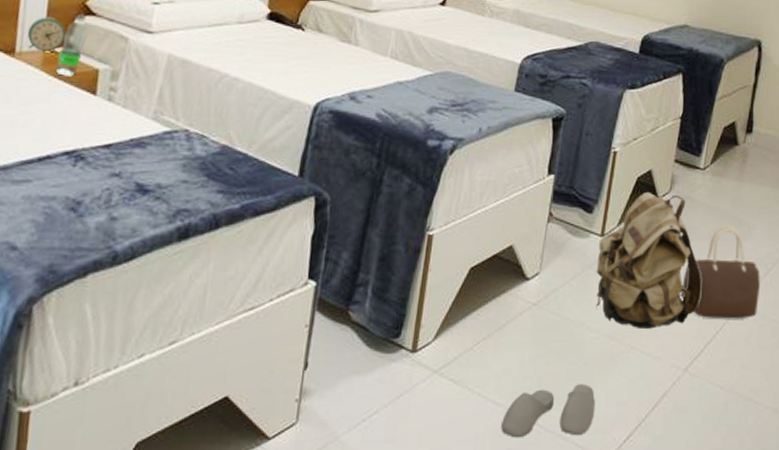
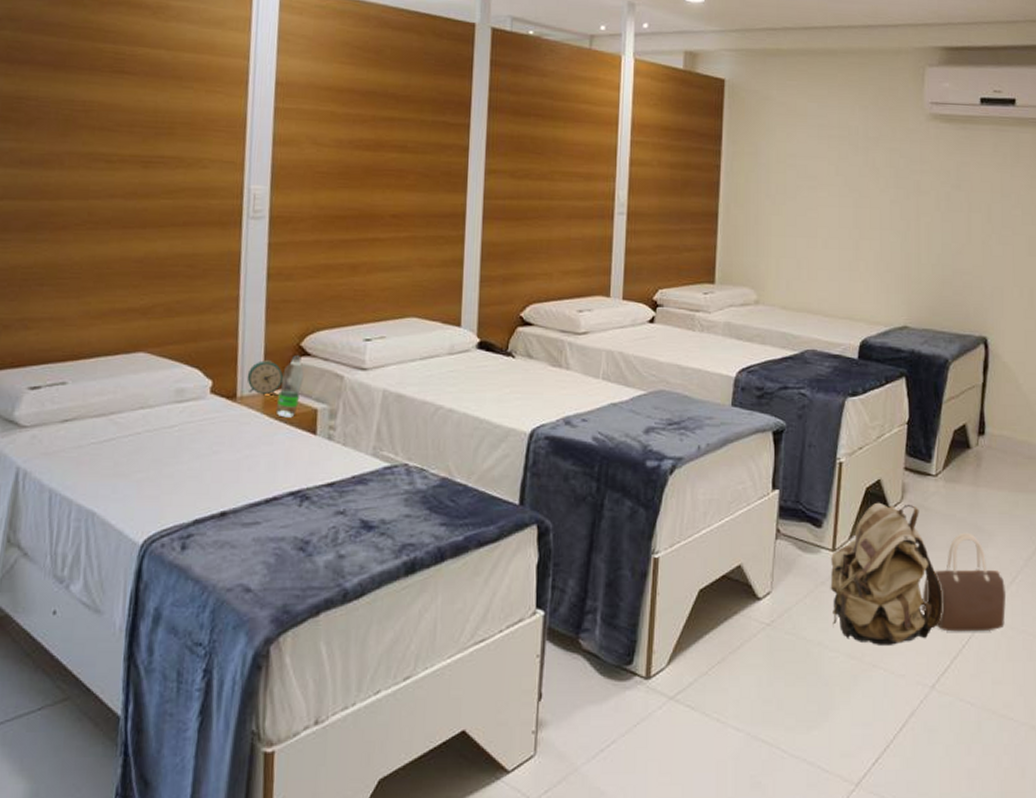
slippers: present [501,384,596,438] -> none [743,706,840,764]

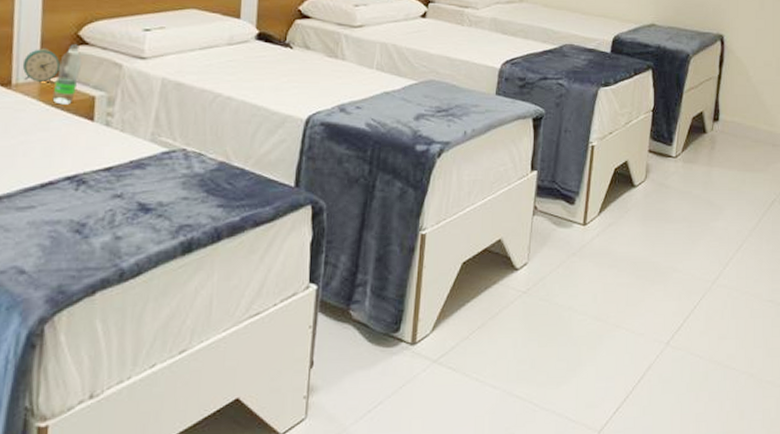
backpack: present [830,502,943,645] -> none [580,181,679,308]
handbag: present [922,532,1007,632] -> none [660,207,733,295]

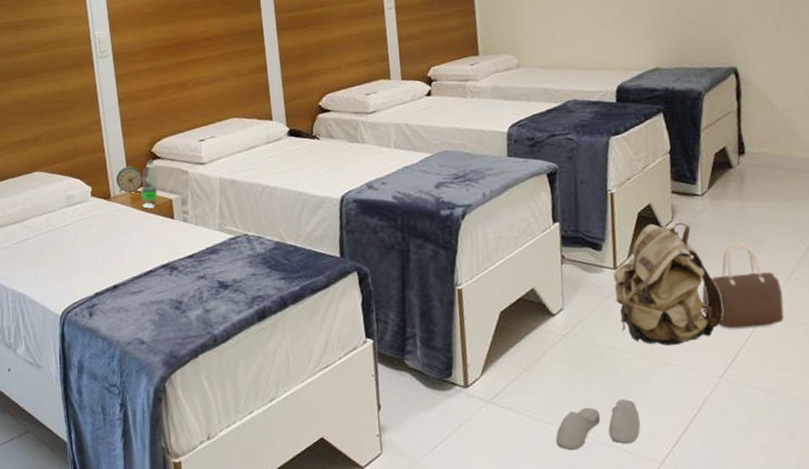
slippers: none [499,363,586,417] -> present [556,399,640,451]
backpack: none [580,181,679,308] -> present [613,222,723,346]
handbag: none [660,207,733,295] -> present [702,241,784,329]

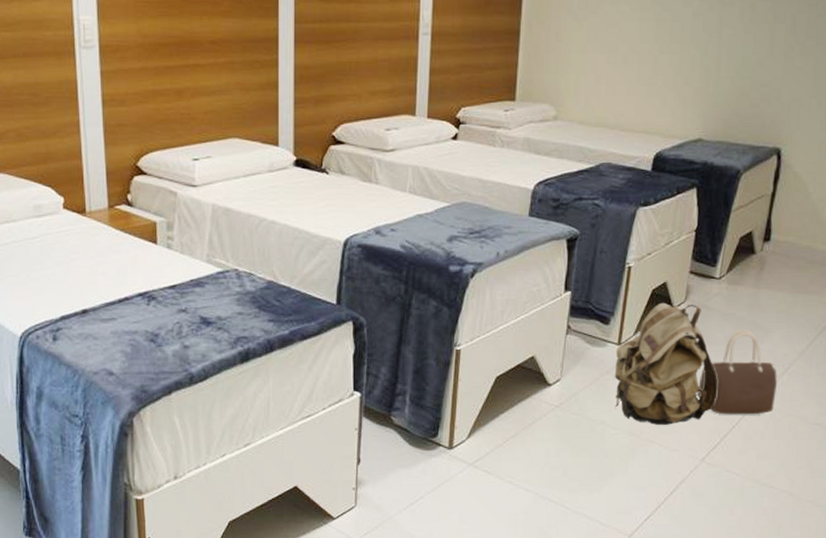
alarm clock: present [116,165,143,193] -> none [93,178,124,210]
bottle: present [141,159,158,209] -> none [120,174,142,230]
slippers: present [556,399,640,451] -> none [532,473,617,518]

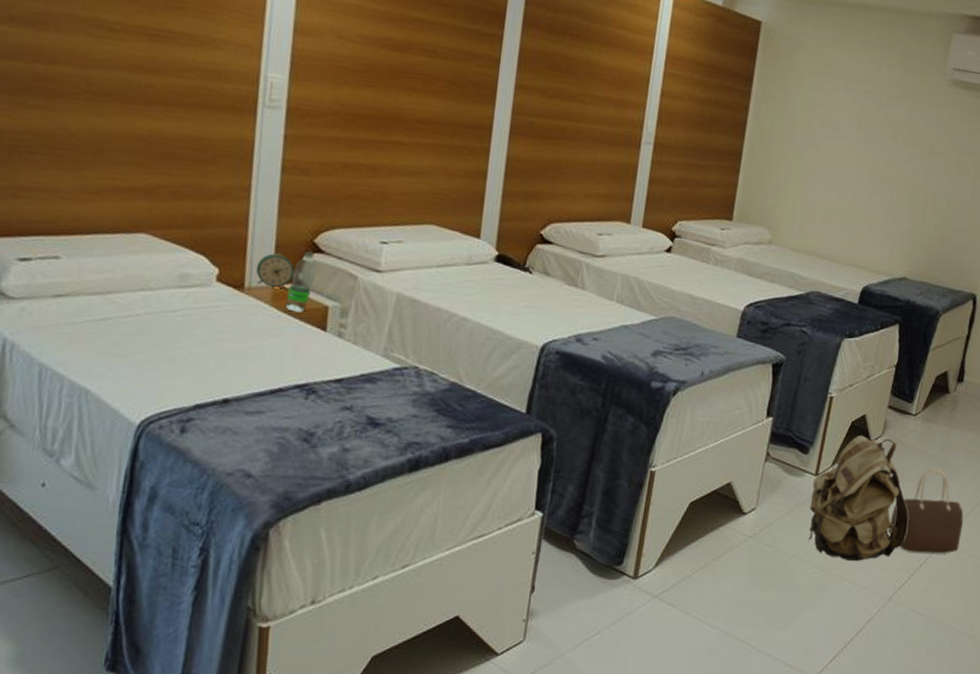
alarm clock: none [93,178,124,210] -> present [256,252,294,289]
bottle: none [120,174,142,230] -> present [285,251,316,313]

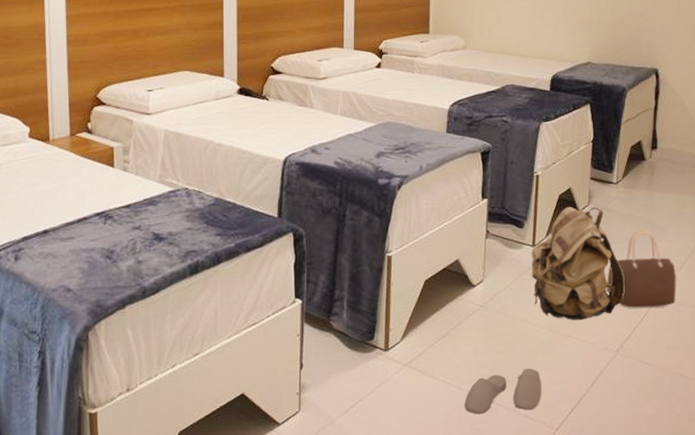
alarm clock: present [256,252,294,289] -> none [56,109,84,138]
bottle: present [285,251,316,313] -> none [81,105,101,155]
slippers: none [716,610,805,657] -> present [465,368,542,415]

